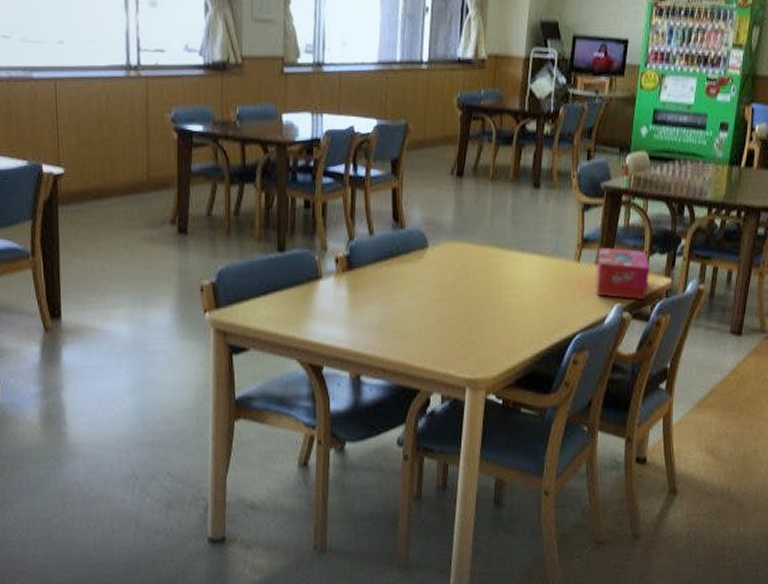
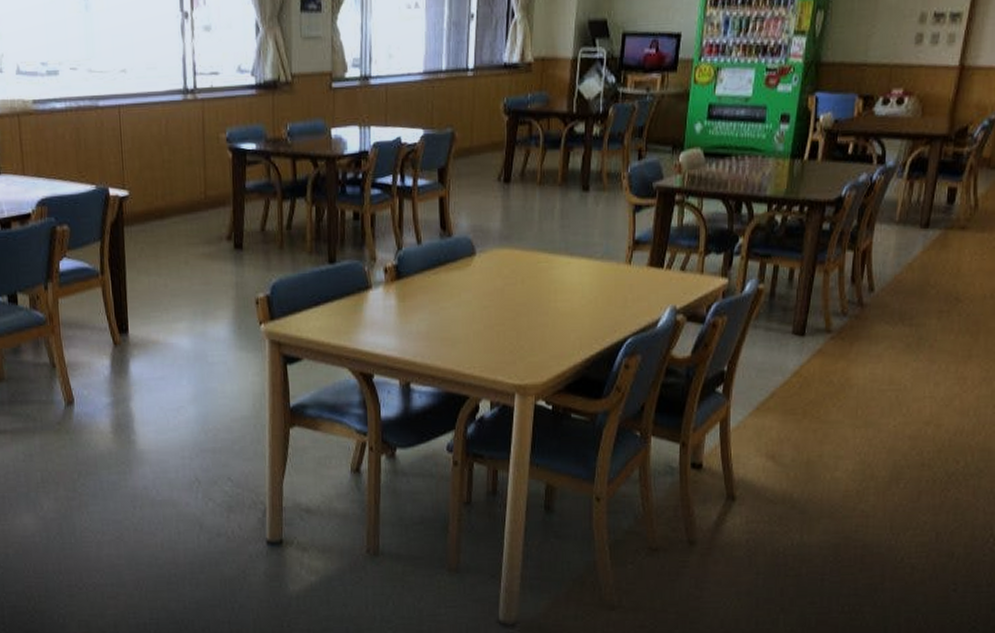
tissue box: present [596,247,650,300] -> none [648,248,705,302]

